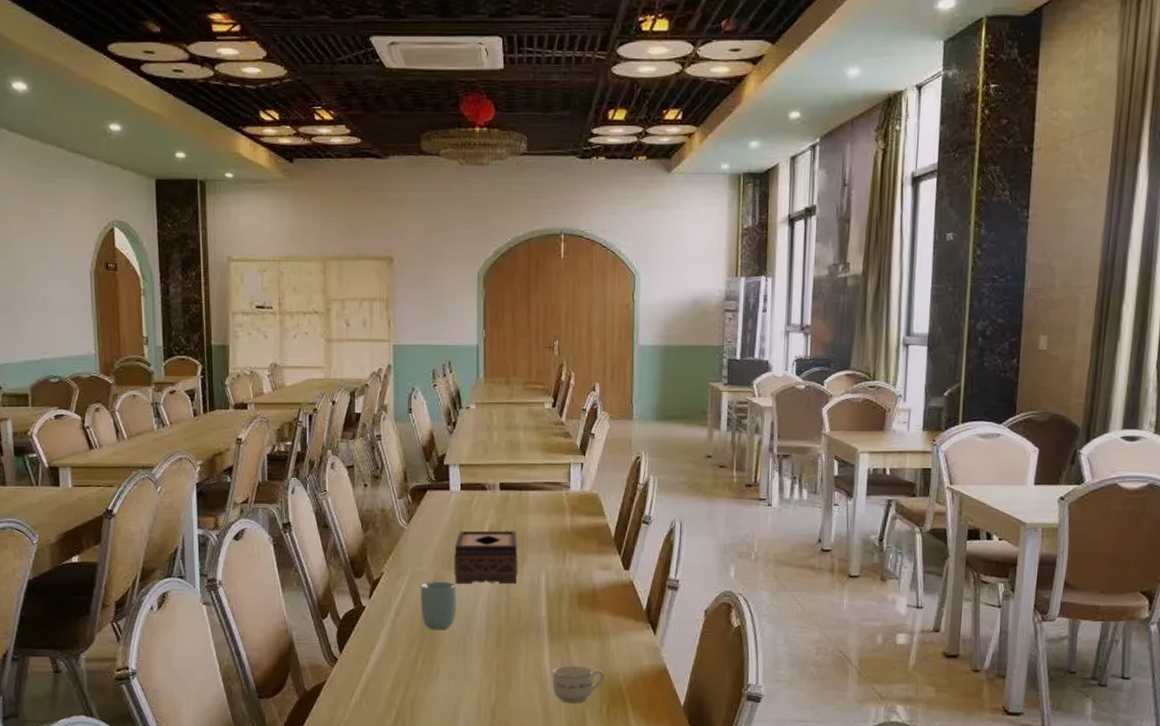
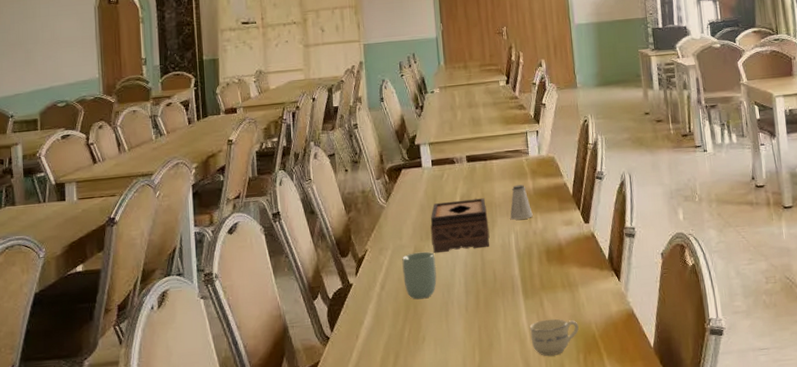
saltshaker: none [542,521,568,558] -> present [510,184,533,220]

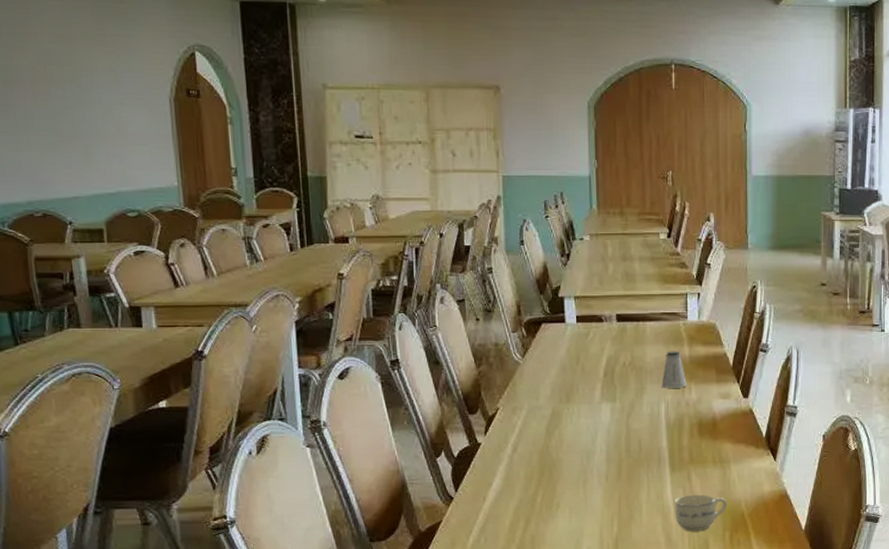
cup: present [402,251,437,300] -> none [538,415,576,465]
tissue box: present [430,198,490,254] -> none [572,362,637,418]

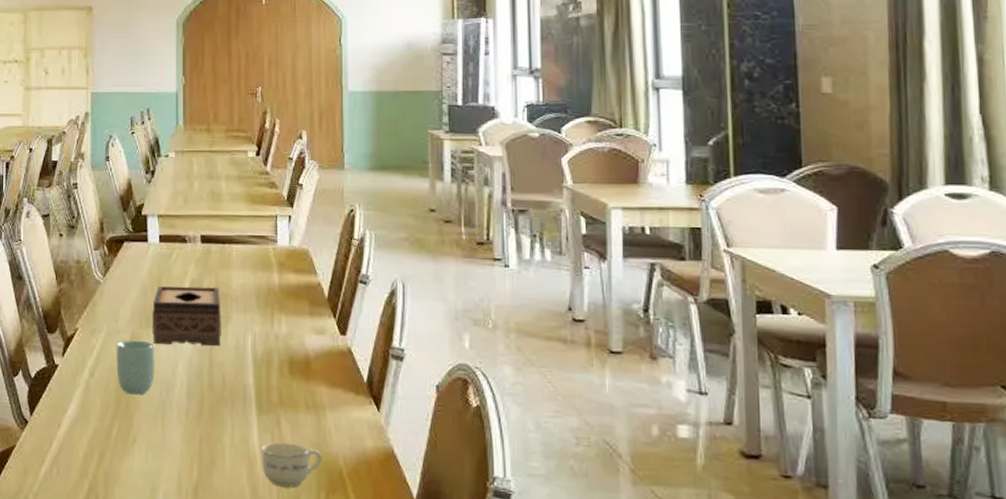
cup: none [538,415,576,465] -> present [116,340,155,395]
tissue box: none [572,362,637,418] -> present [152,286,221,347]
saltshaker: present [661,351,687,388] -> none [248,277,276,319]

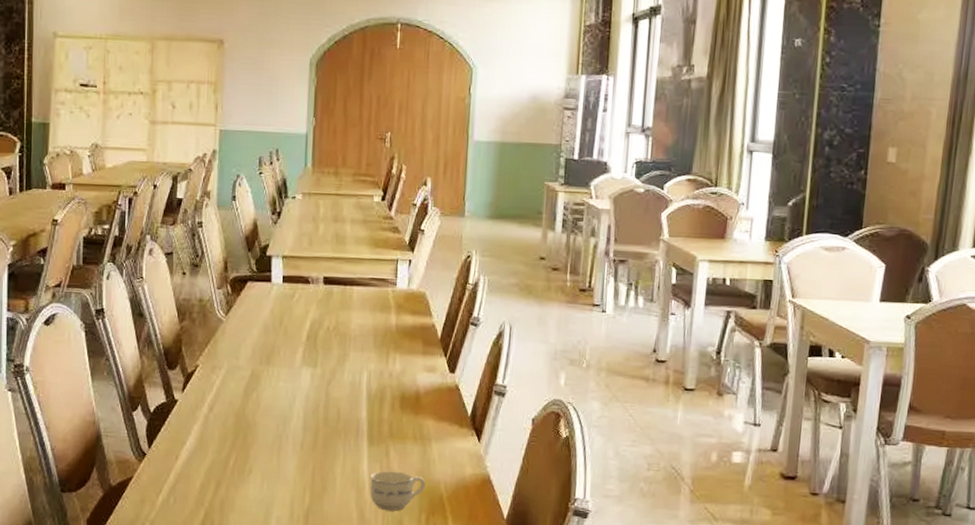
cup: present [116,340,155,395] -> none [235,376,274,428]
tissue box: present [152,286,221,347] -> none [272,325,340,383]

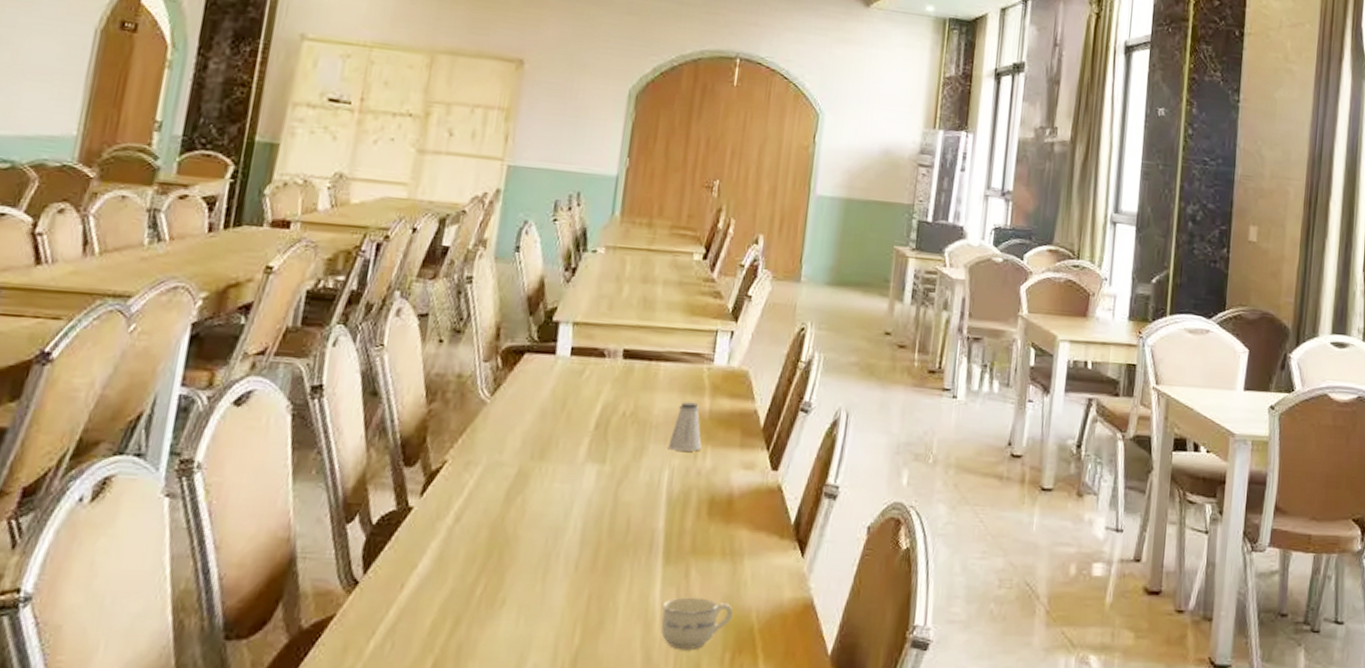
saltshaker: none [365,318,392,358] -> present [668,402,702,452]

